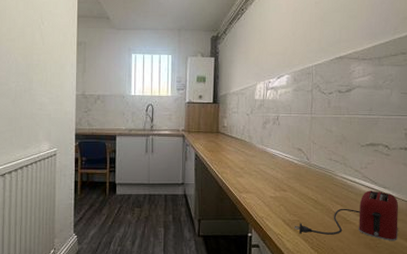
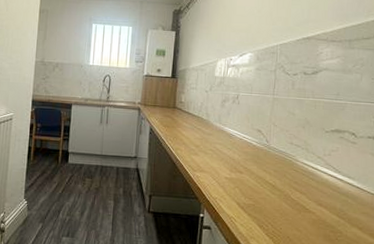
toaster: present [294,190,398,241] -> none [249,179,363,236]

